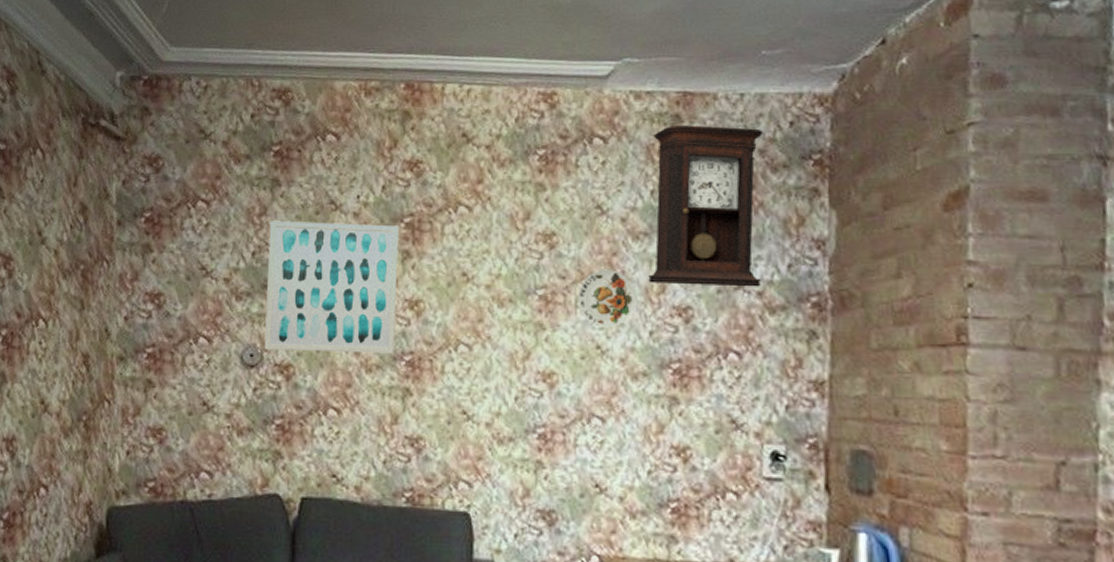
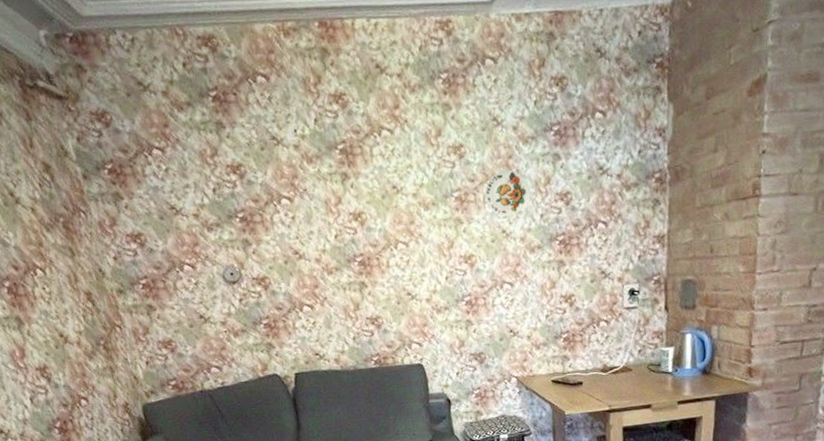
wall art: present [264,220,399,354] -> none [222,152,348,268]
pendulum clock: present [648,125,763,287] -> none [534,39,620,177]

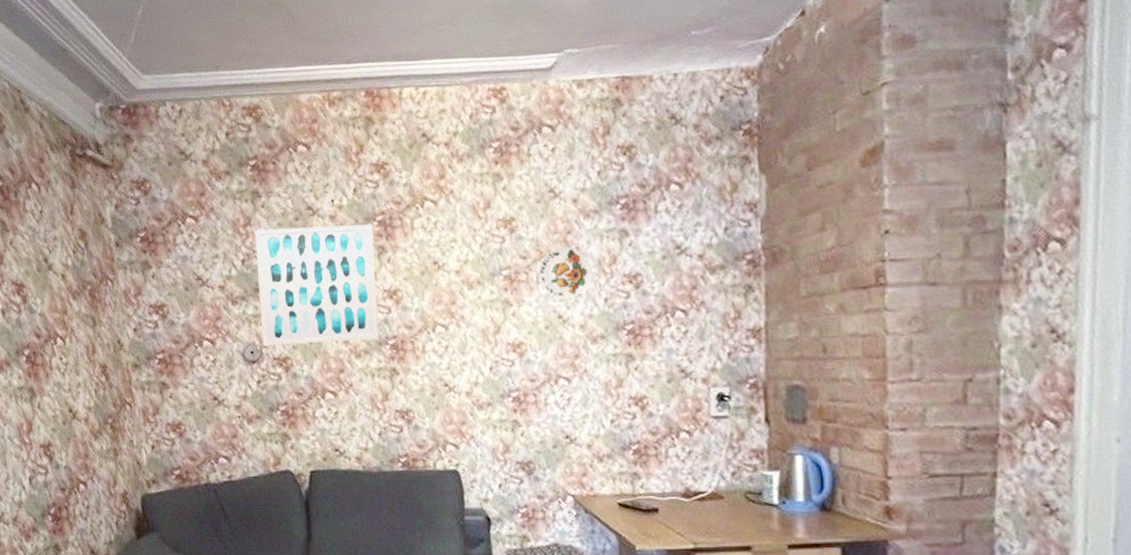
wall art: none [222,152,348,268] -> present [255,224,379,346]

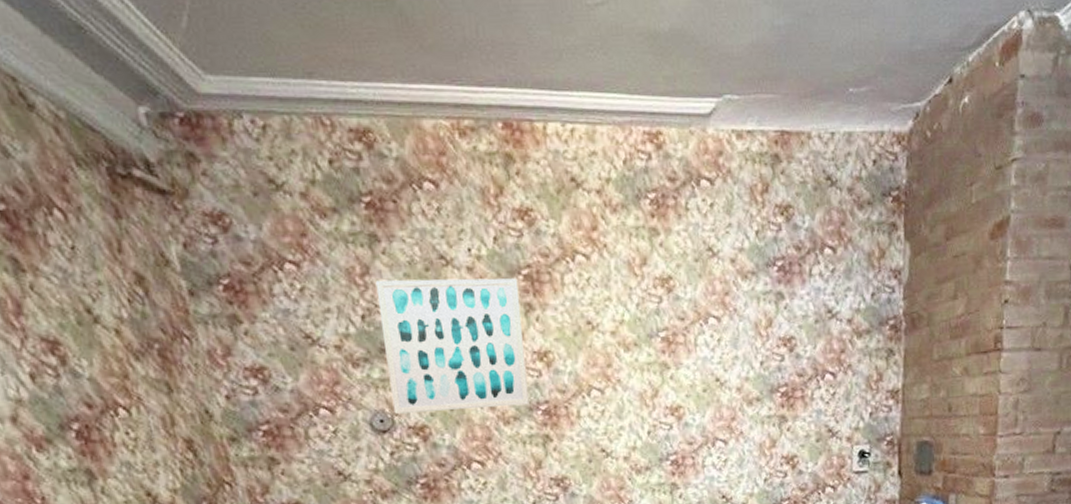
decorative plate: present [538,246,591,299] -> none [696,308,748,362]

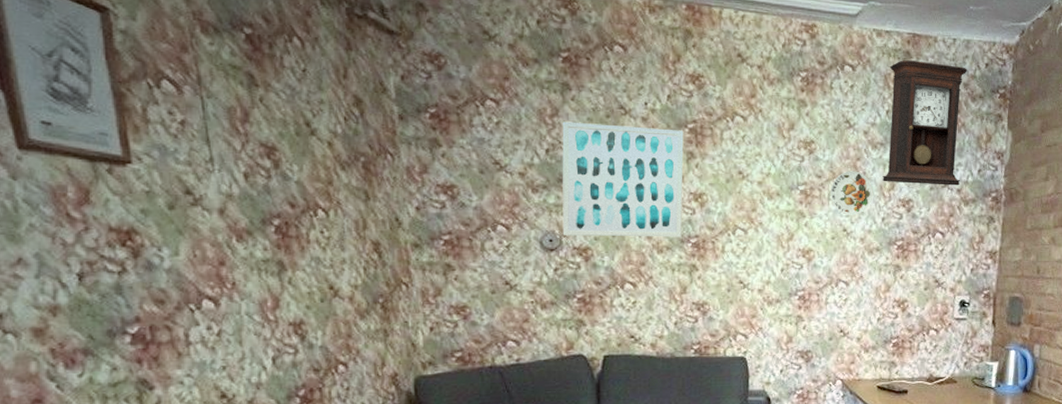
decorative plate: none [696,308,748,362] -> present [830,171,873,215]
pendulum clock: none [756,165,851,319] -> present [883,60,967,186]

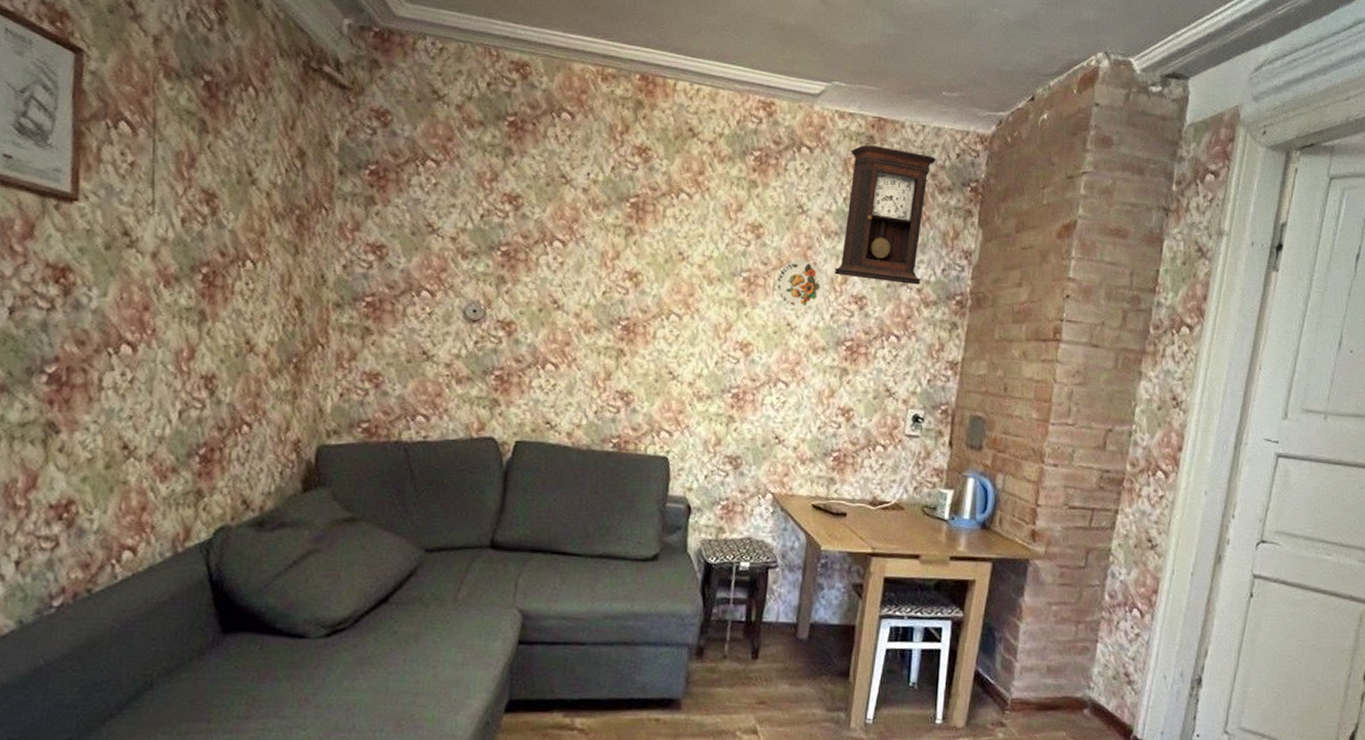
wall art: present [562,121,684,237] -> none [487,187,625,319]

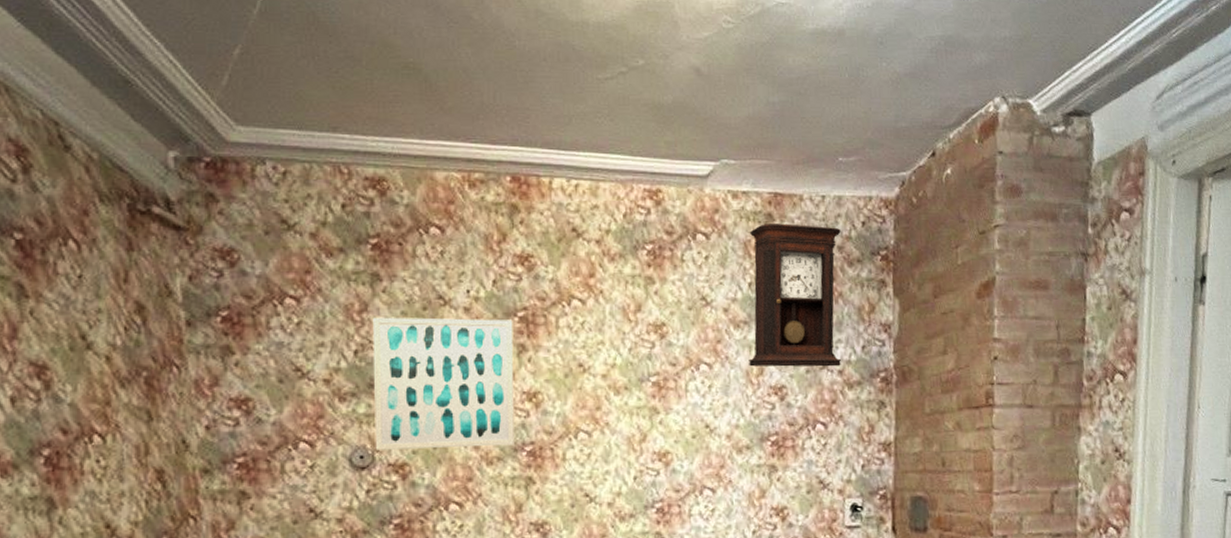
wall art: none [487,187,625,319] -> present [372,317,515,450]
decorative plate: present [775,260,824,309] -> none [688,355,739,408]

